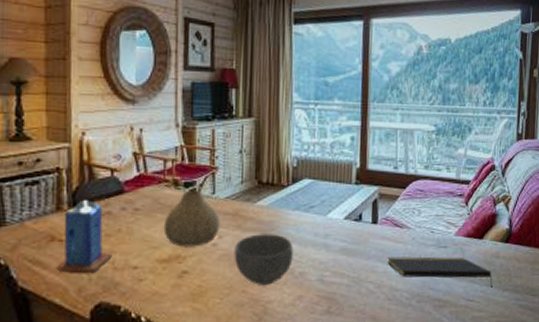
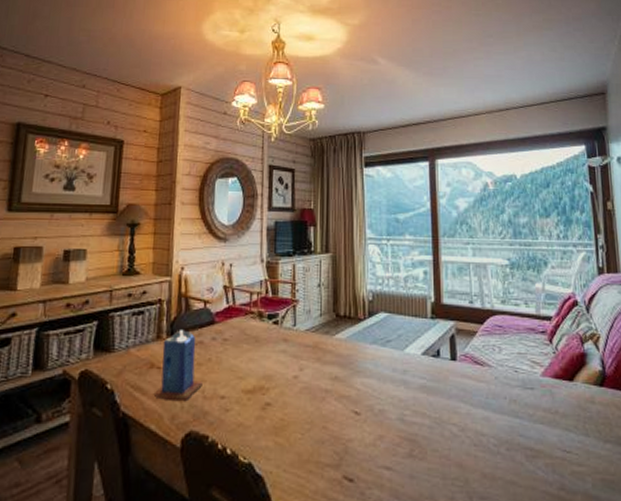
vase: present [163,190,220,247] -> none [249,321,301,379]
bowl: present [234,234,293,285] -> none [314,367,372,422]
notepad: present [387,256,493,288] -> none [470,397,592,438]

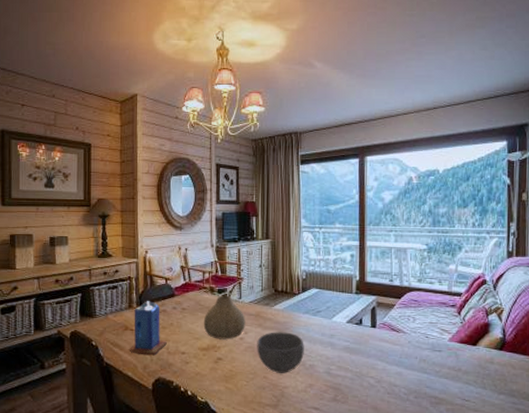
vase: none [249,321,301,379] -> present [203,295,246,340]
bowl: none [314,367,372,422] -> present [257,332,304,373]

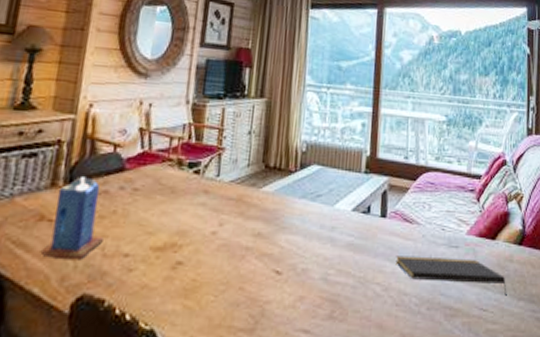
vase: present [203,295,246,340] -> none [161,170,223,235]
bowl: present [257,332,304,373] -> none [233,223,297,282]
notepad: none [386,357,488,390] -> present [396,256,507,296]

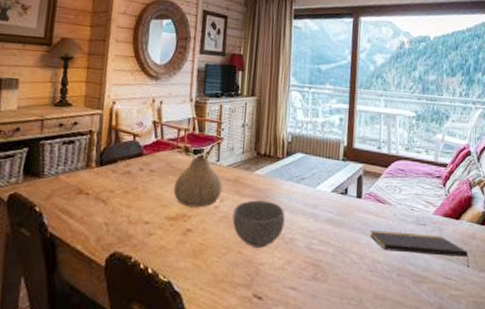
candle: present [40,177,104,260] -> none [80,160,129,226]
vase: none [161,170,223,235] -> present [173,156,222,208]
bowl: none [233,223,297,282] -> present [232,200,285,248]

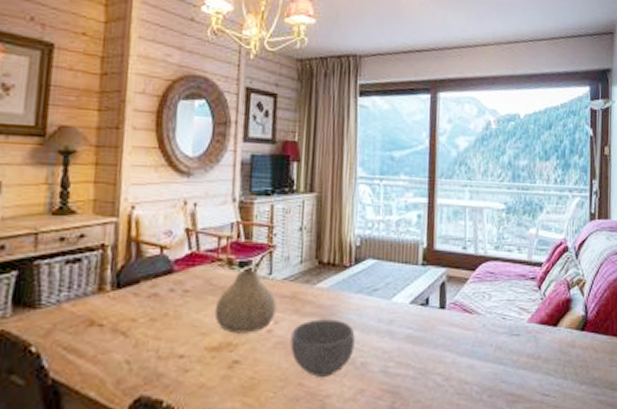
notepad: present [370,230,470,267] -> none [456,345,569,381]

